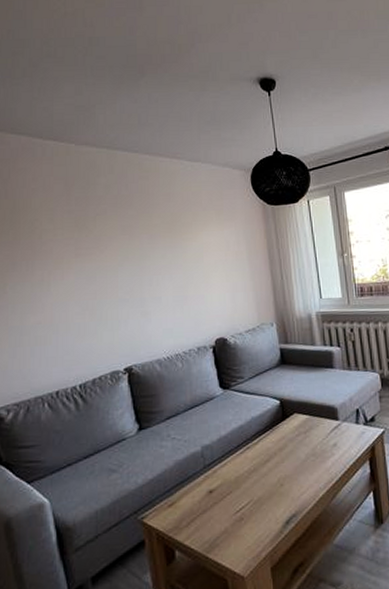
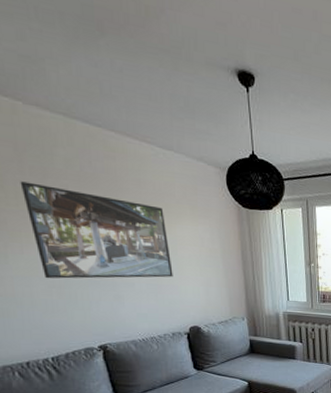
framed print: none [67,212,199,302] -> present [20,181,173,279]

